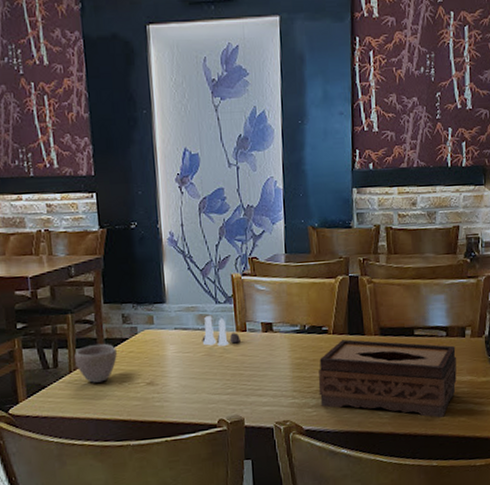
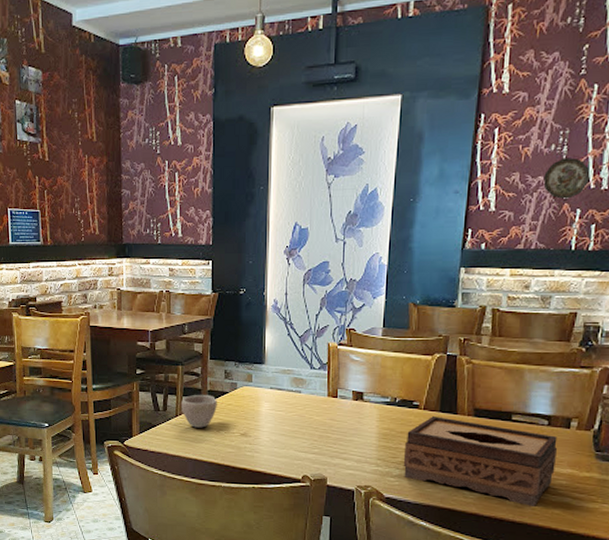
salt and pepper shaker set: present [202,316,240,346] -> none [294,380,331,409]
decorative plate: none [417,79,456,119] -> present [543,157,590,199]

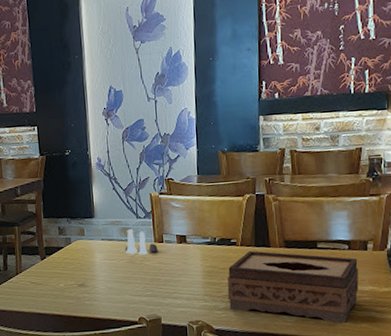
cup: present [181,394,217,428] -> none [20,251,54,284]
salt and pepper shaker set: none [294,380,331,409] -> present [125,229,158,255]
decorative plate: present [543,157,590,199] -> none [321,13,360,50]

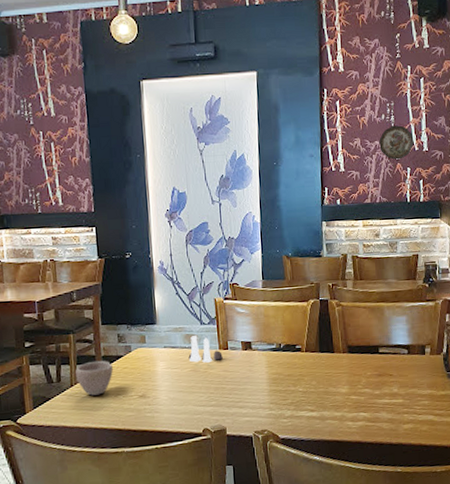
cup: none [20,251,54,284] -> present [75,360,113,396]
tissue box: present [227,251,359,324] -> none [292,356,418,428]
decorative plate: none [321,13,360,50] -> present [379,125,414,160]

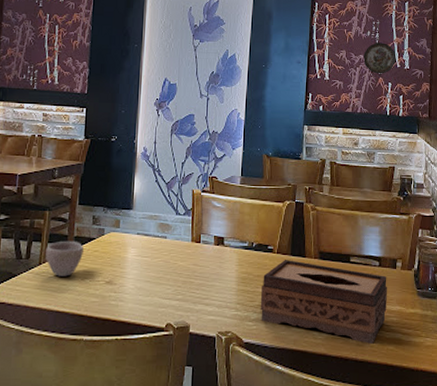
salt and pepper shaker set: present [188,335,223,363] -> none [160,225,194,254]
tissue box: none [292,356,418,428] -> present [260,260,388,345]

